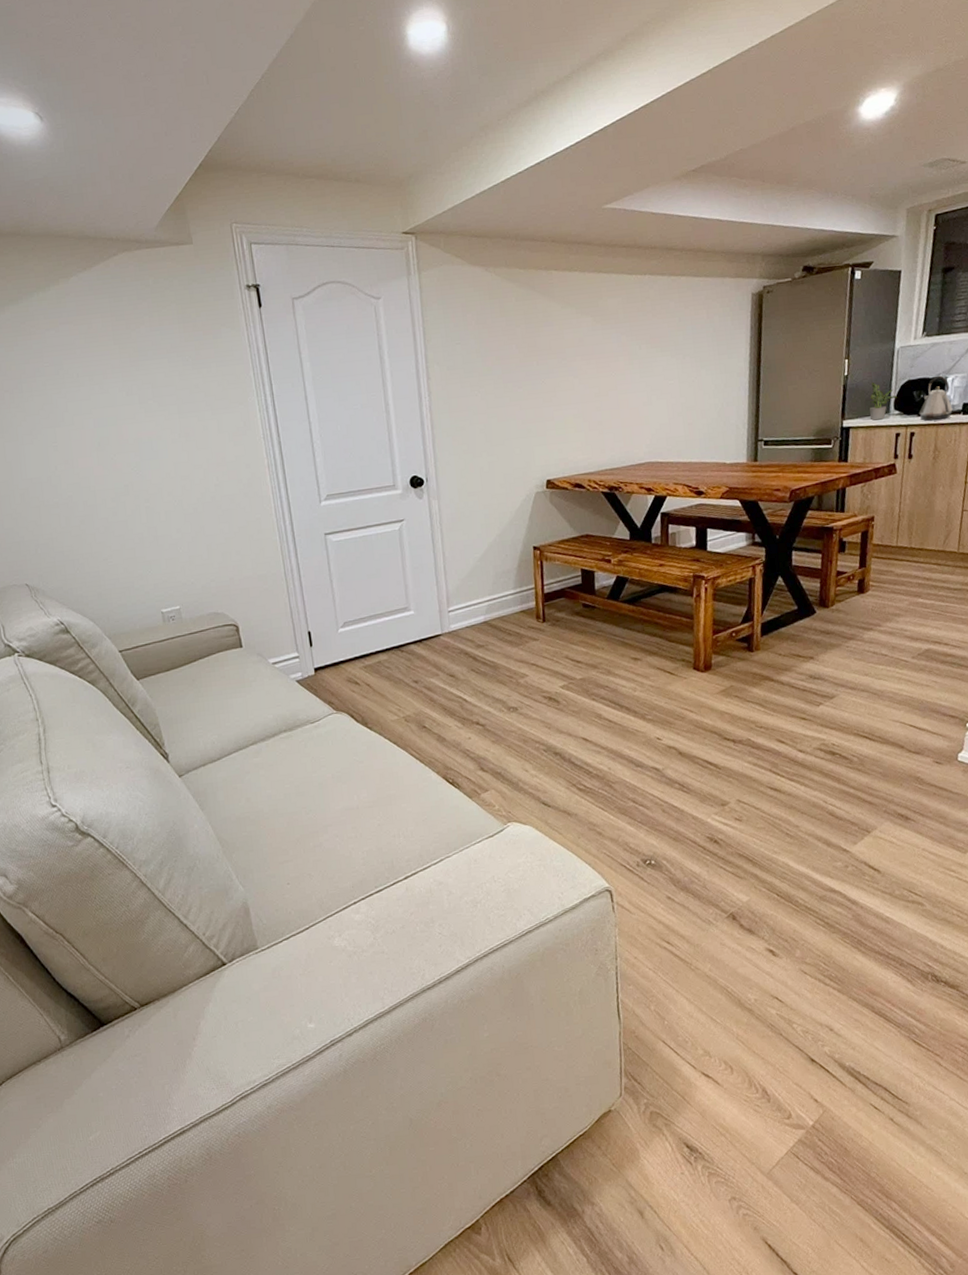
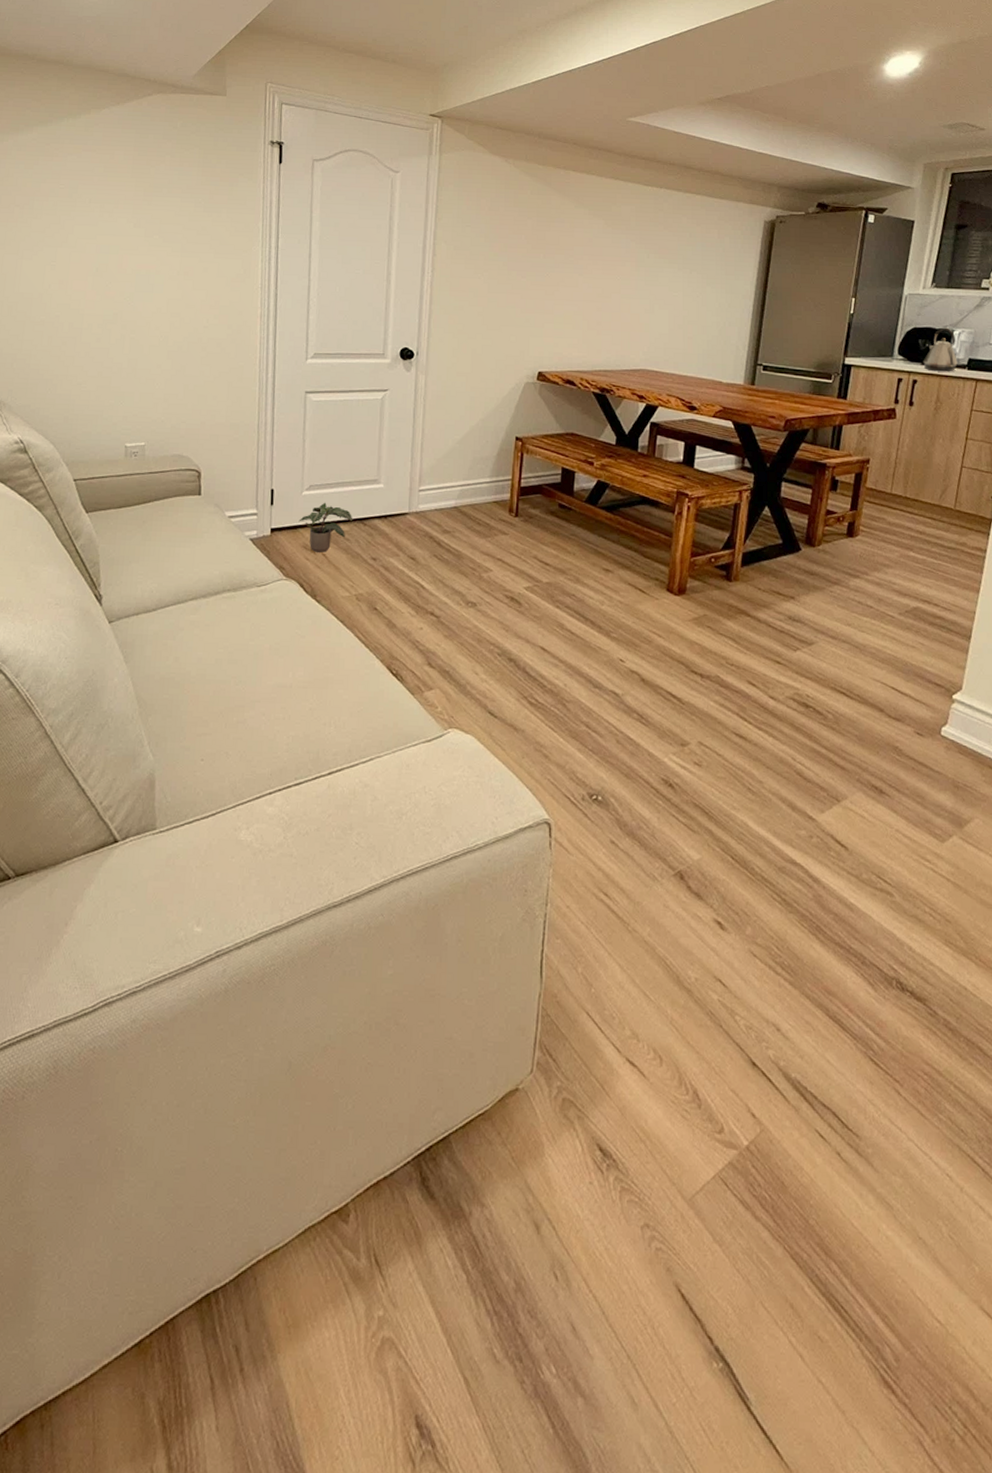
potted plant: none [339,636,391,684] -> present [298,502,353,552]
potted plant: present [869,382,897,421] -> none [872,325,902,362]

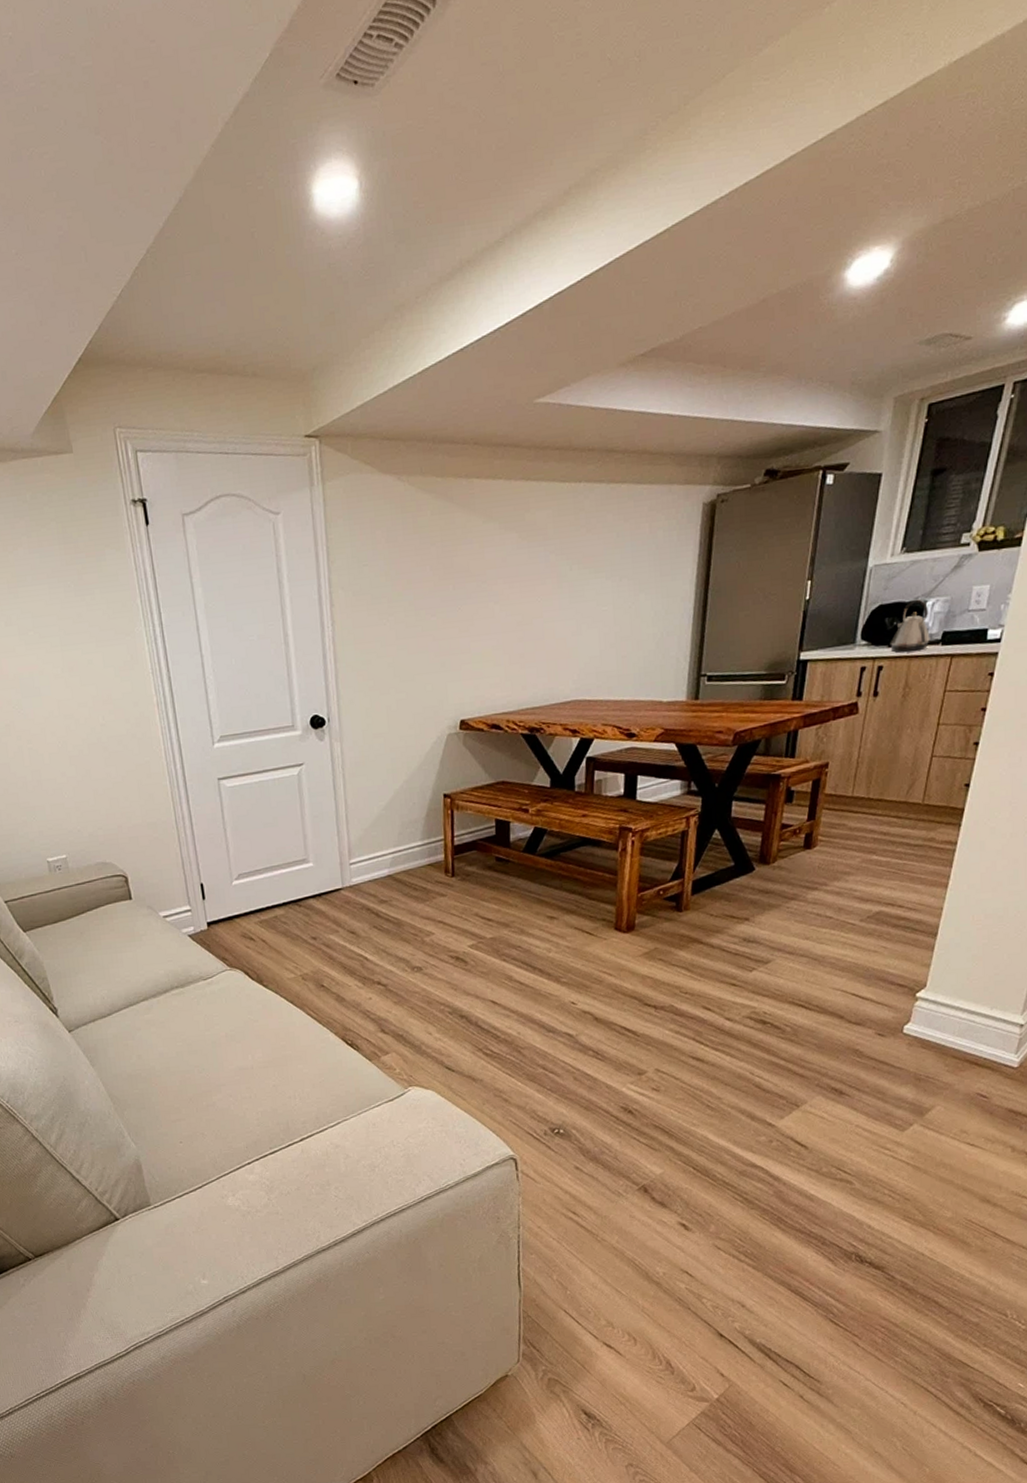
potted plant: present [298,502,353,552] -> none [233,889,288,940]

